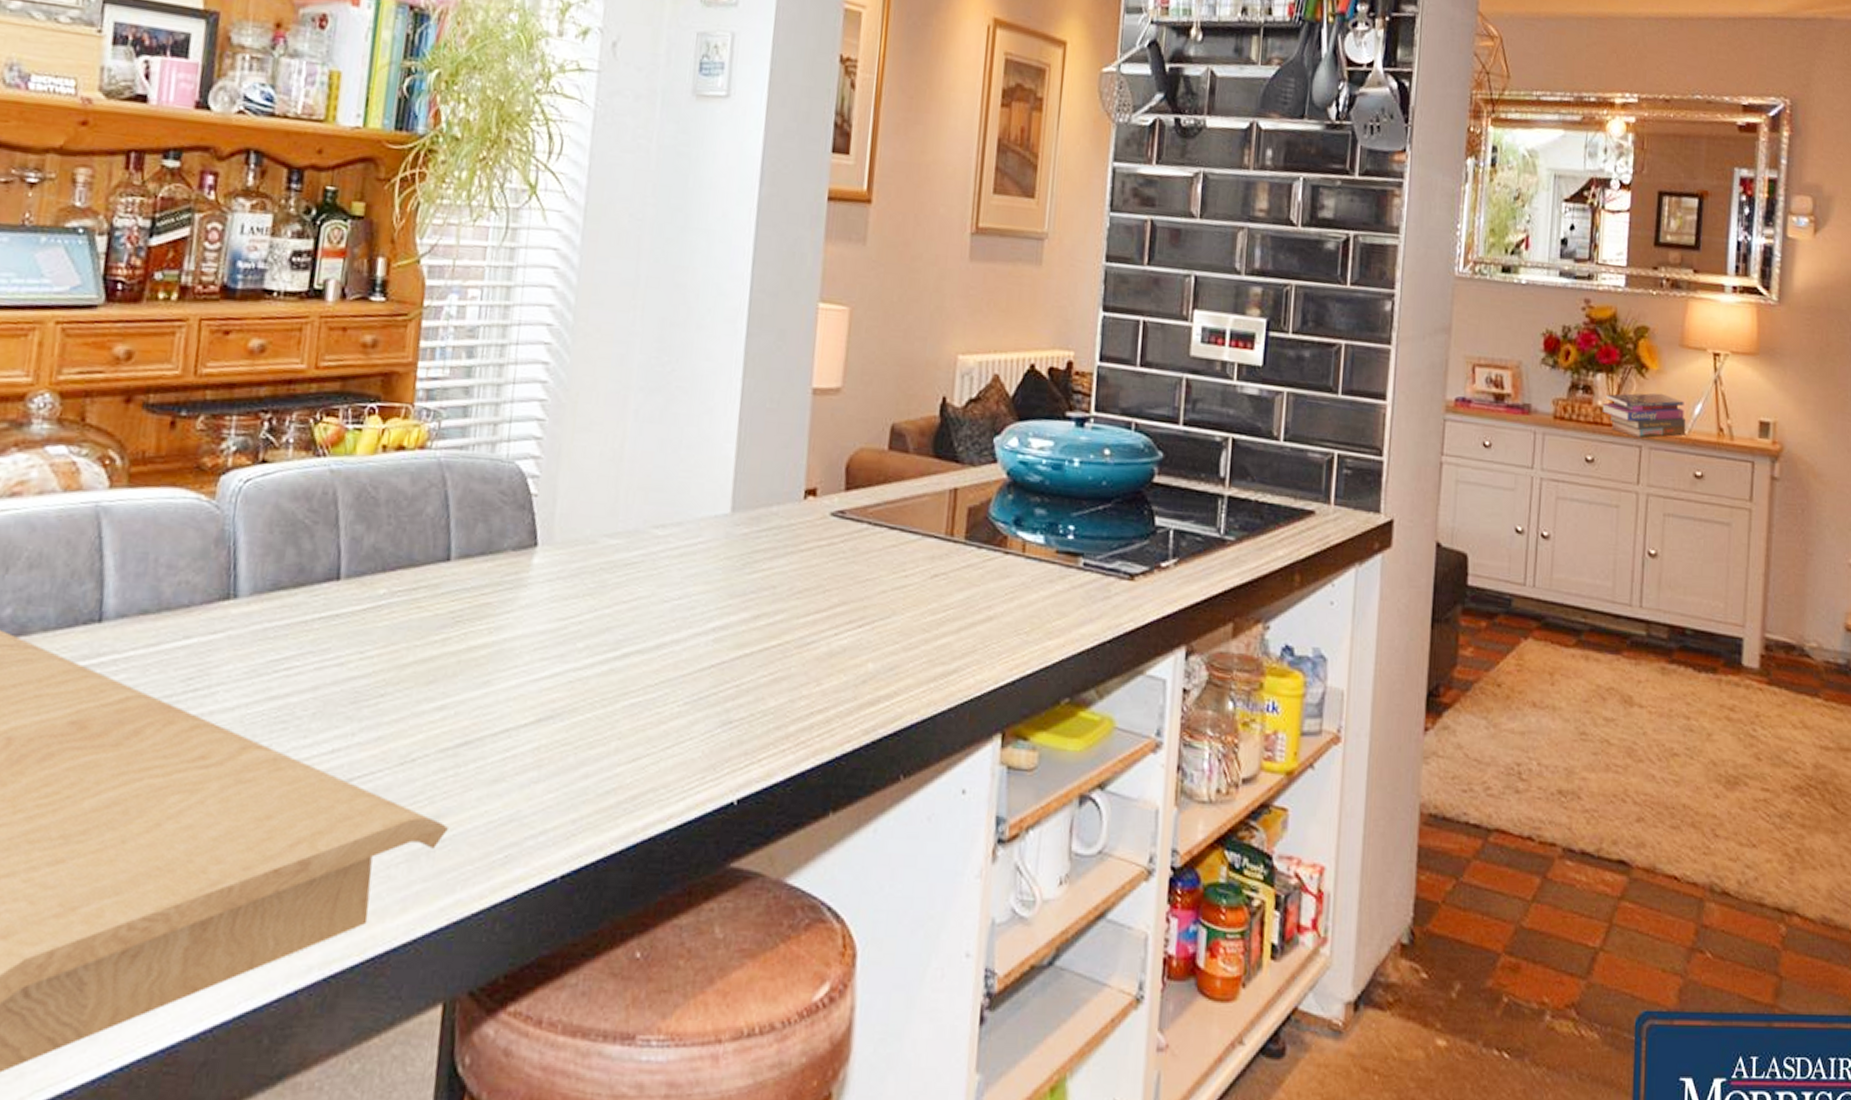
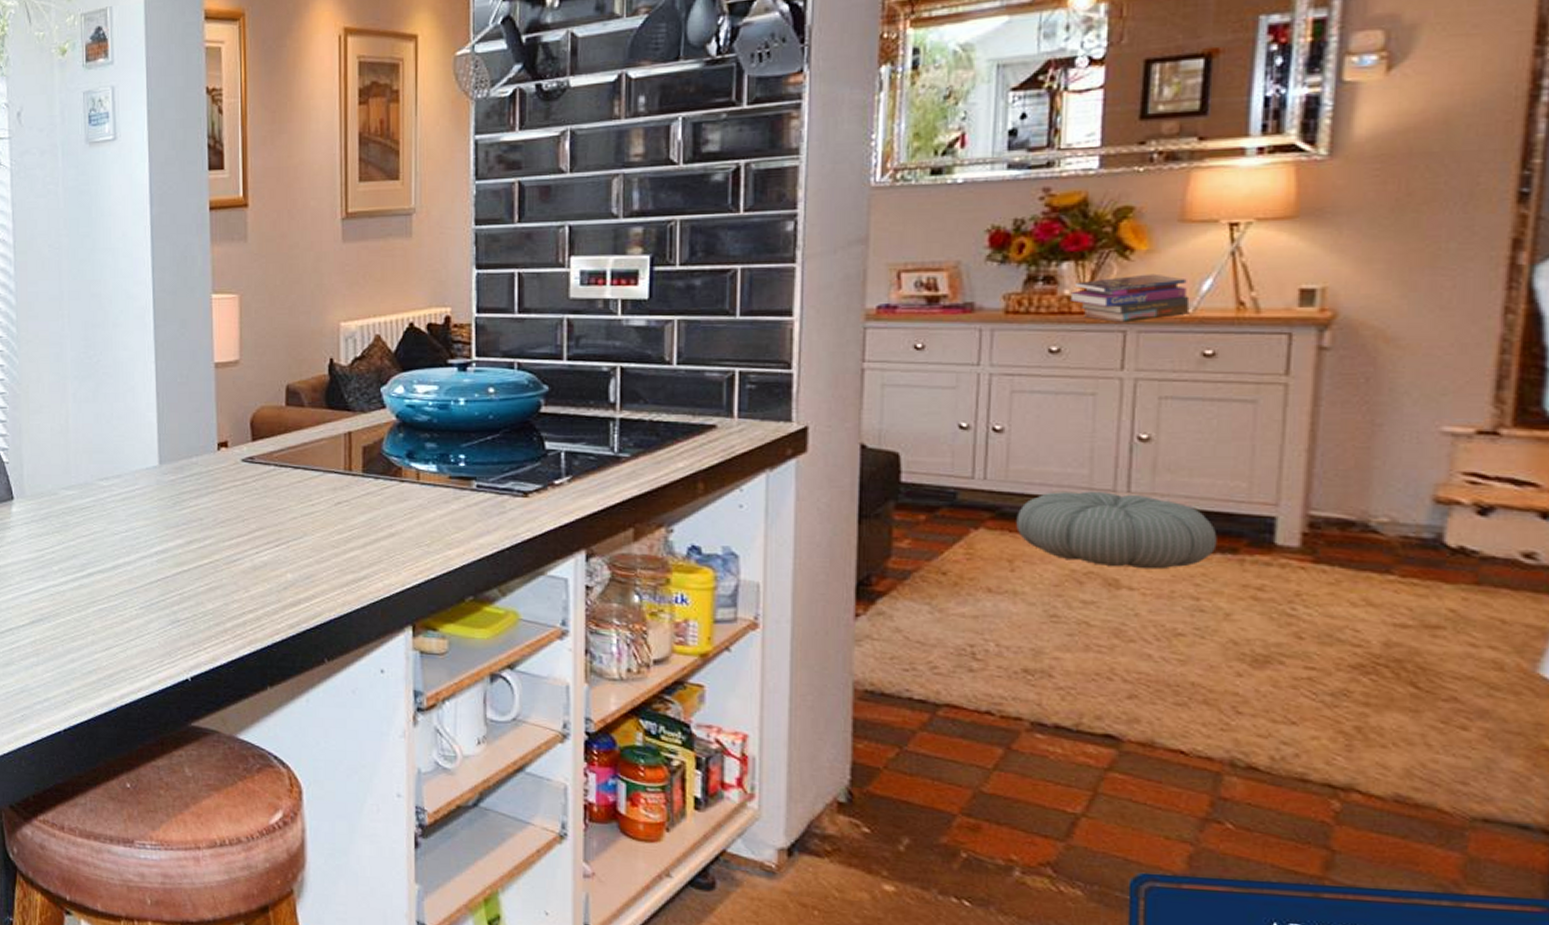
pouf: none [1557,603,1703,687] -> present [1016,492,1217,570]

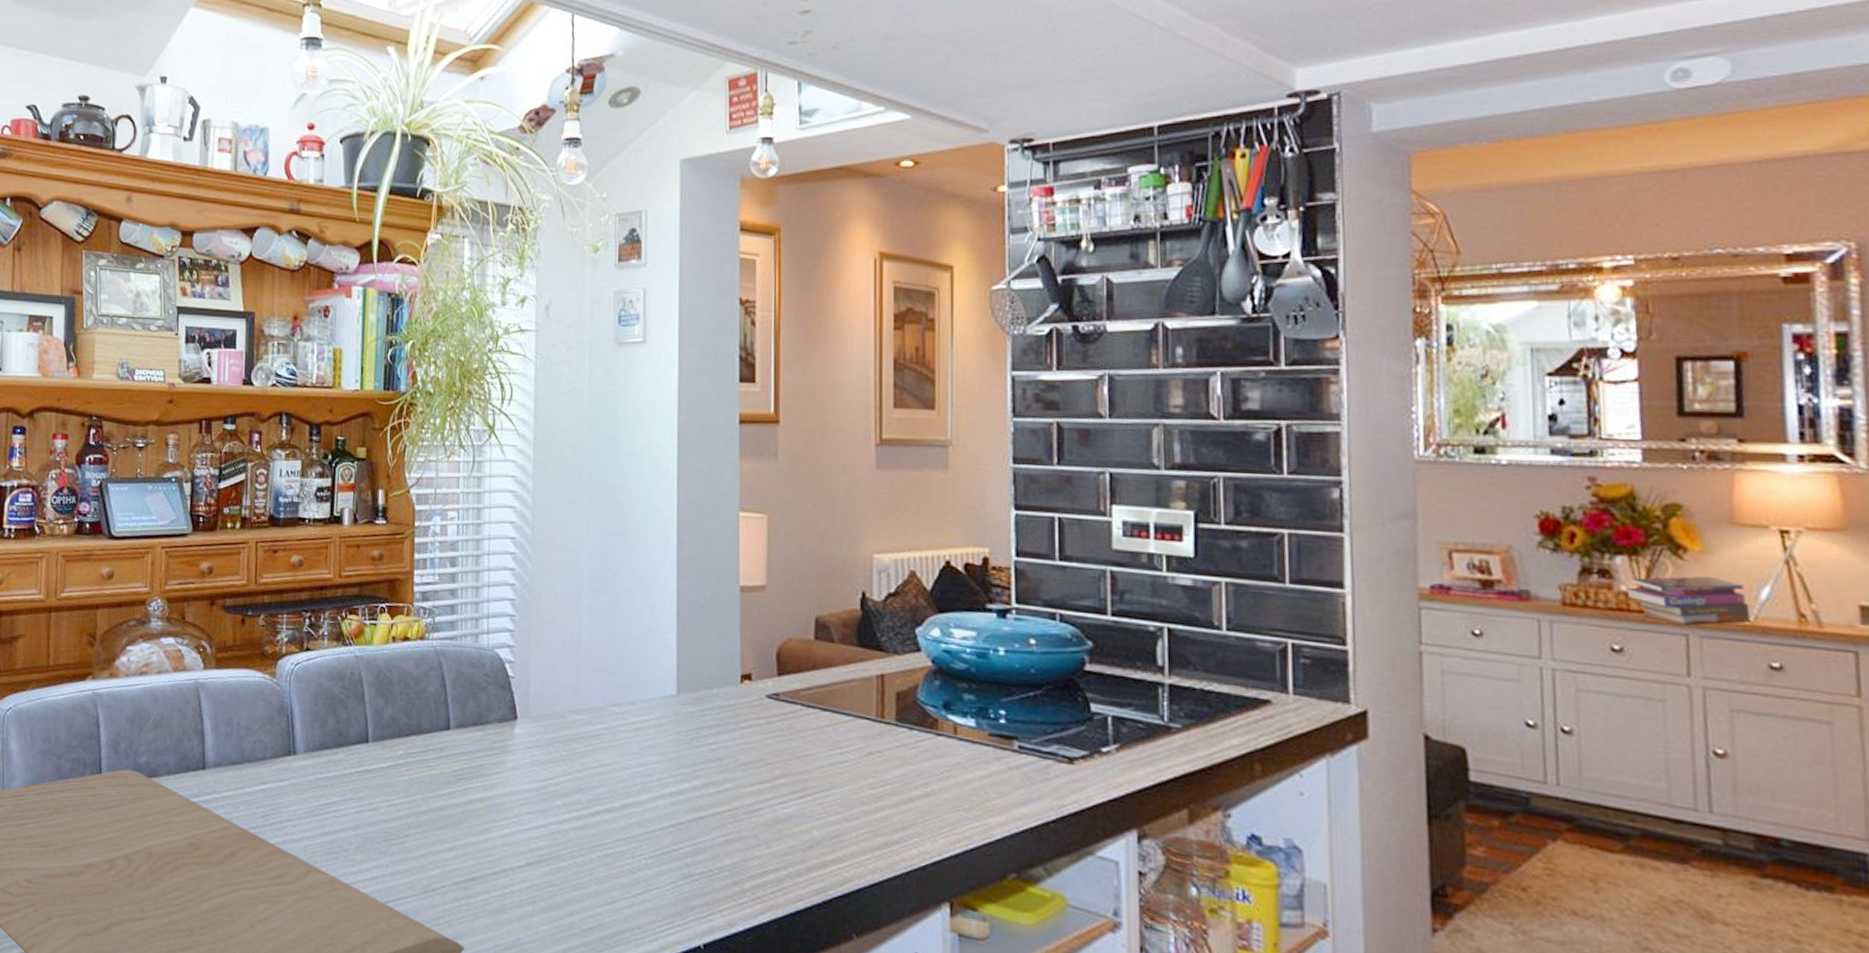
pouf: present [1016,492,1217,570] -> none [1595,805,1811,904]

